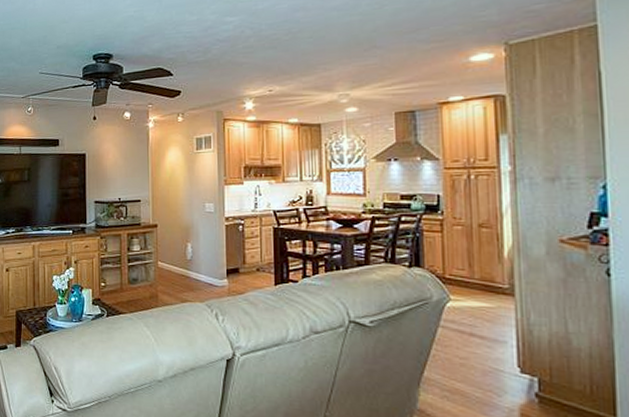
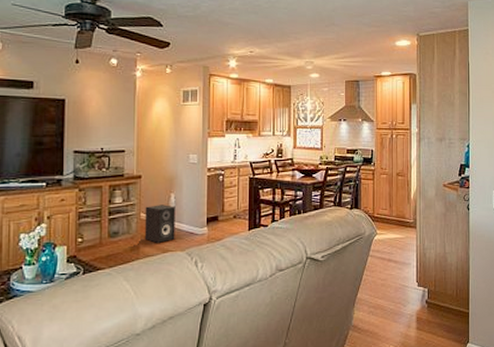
speaker: none [162,254,194,292] -> present [144,204,175,243]

